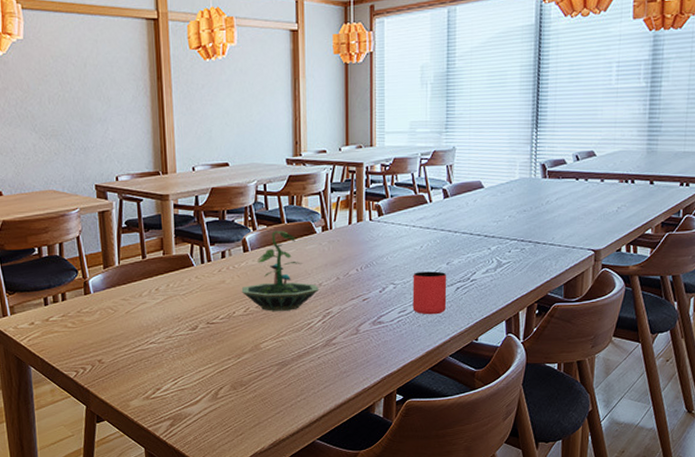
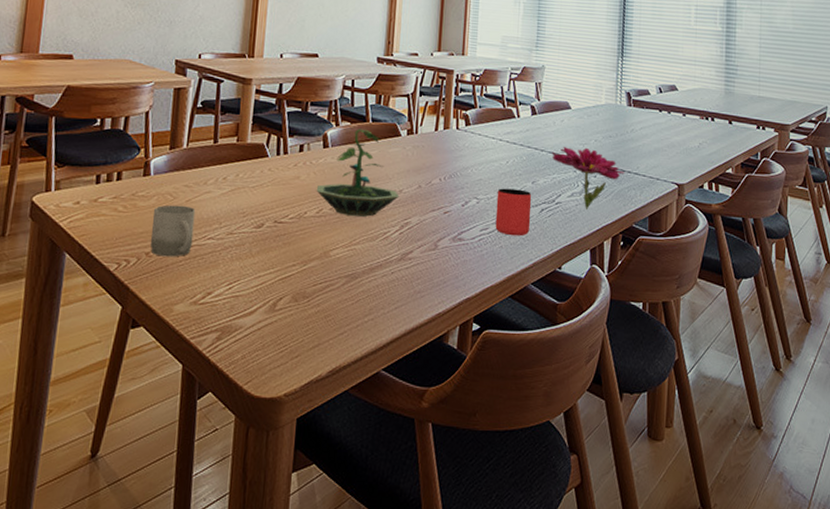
cup: none [98,317,137,362] -> present [151,205,196,257]
flower: none [465,224,540,285] -> present [552,147,625,211]

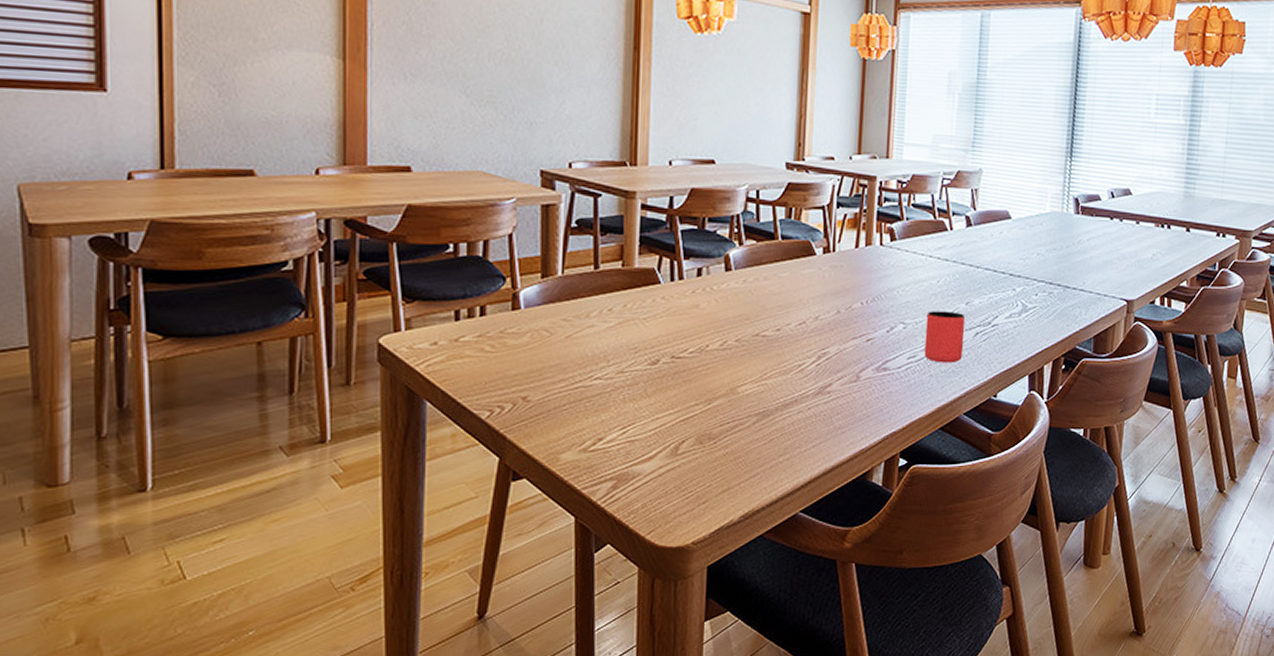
cup: present [151,205,196,257] -> none [526,342,578,401]
terrarium: present [316,128,399,217] -> none [719,247,815,348]
flower: present [552,147,625,211] -> none [988,262,1069,333]

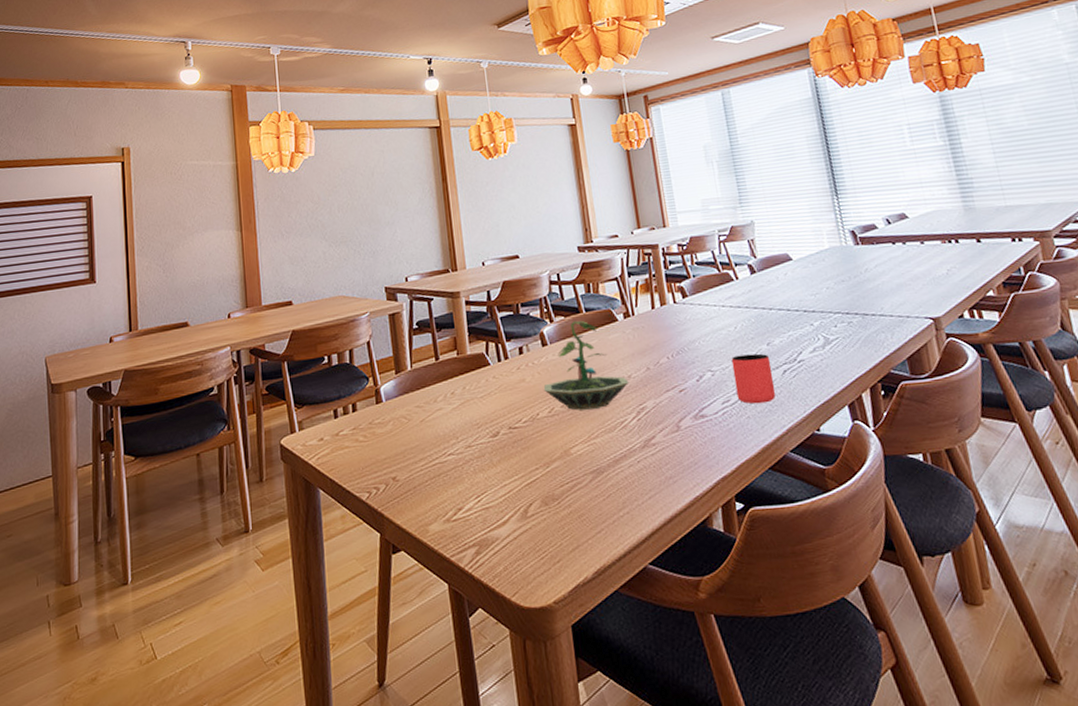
terrarium: none [719,247,815,348] -> present [543,320,629,410]

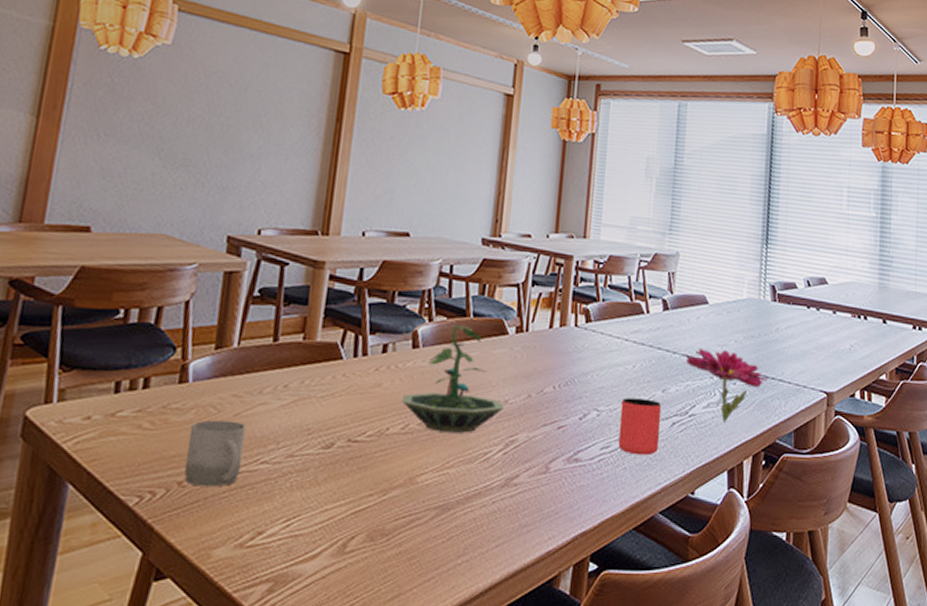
cup: none [391,426,435,479] -> present [184,420,246,487]
flower: none [781,297,868,364] -> present [685,349,768,424]

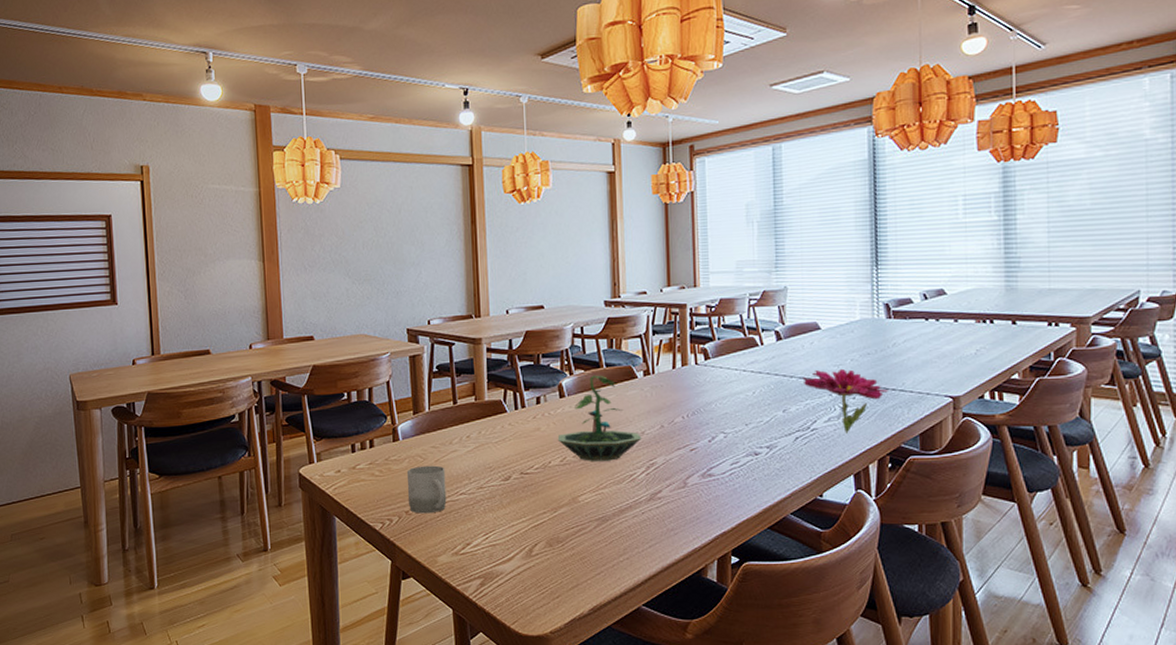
cup: present [618,397,662,456] -> none [745,419,785,468]

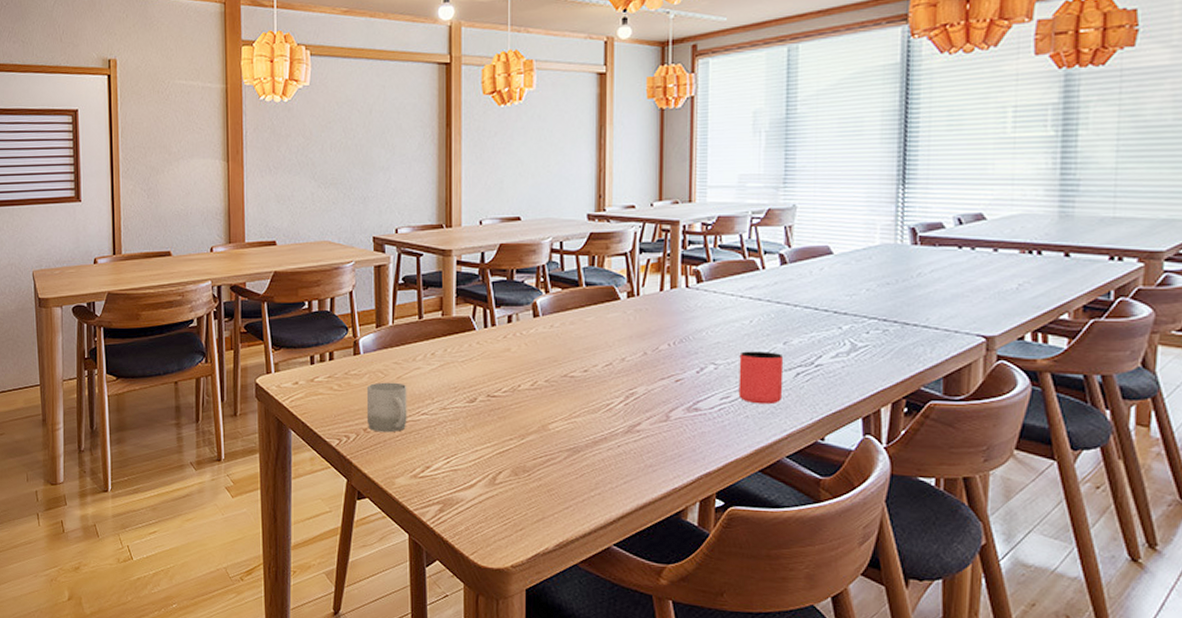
terrarium: present [557,375,642,461] -> none [529,294,622,388]
cup: none [745,419,785,468] -> present [738,351,784,405]
flower: present [802,368,888,434] -> none [808,299,909,373]

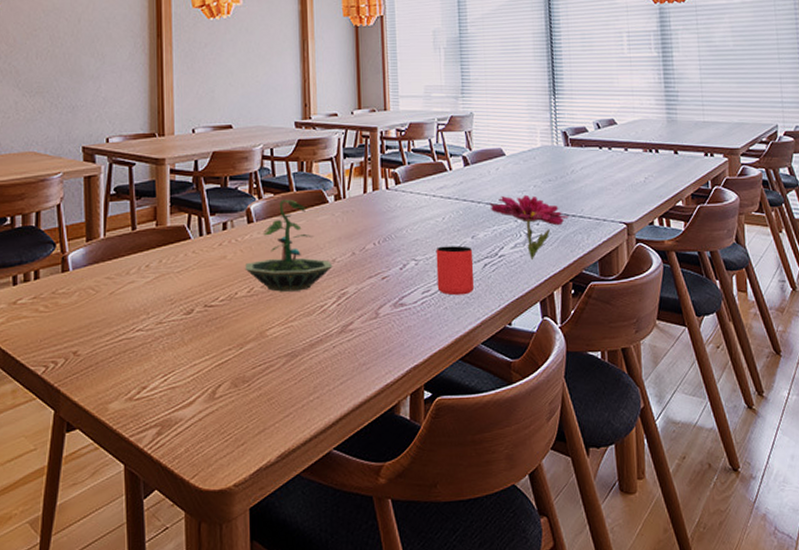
cup: present [366,382,407,433] -> none [76,298,121,354]
terrarium: none [529,294,622,388] -> present [245,199,333,292]
flower: none [808,299,909,373] -> present [489,194,569,261]

